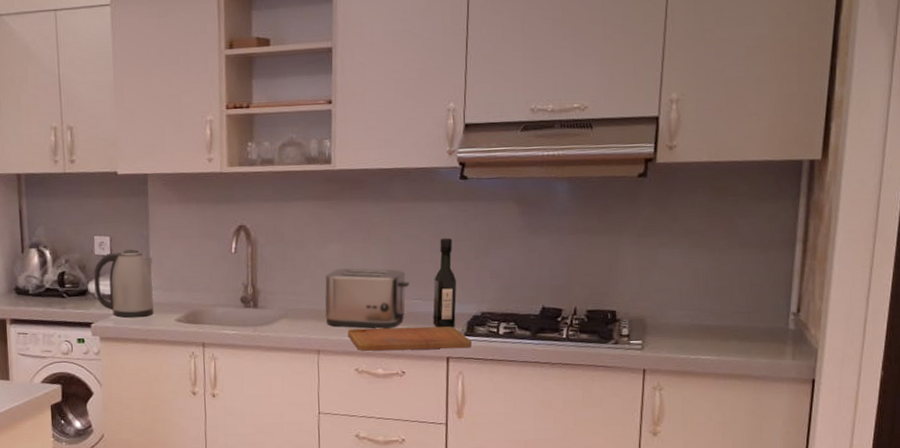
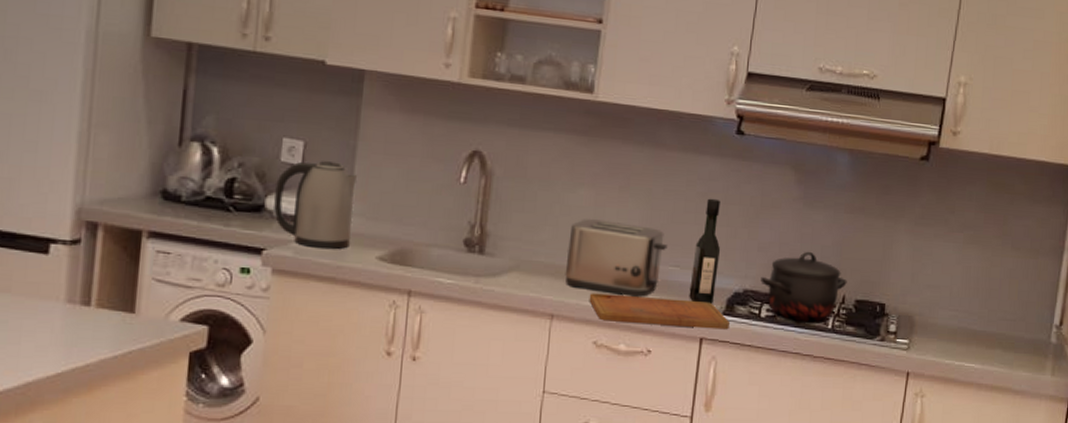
cooking pot: none [496,272,577,337] -> present [761,251,847,325]

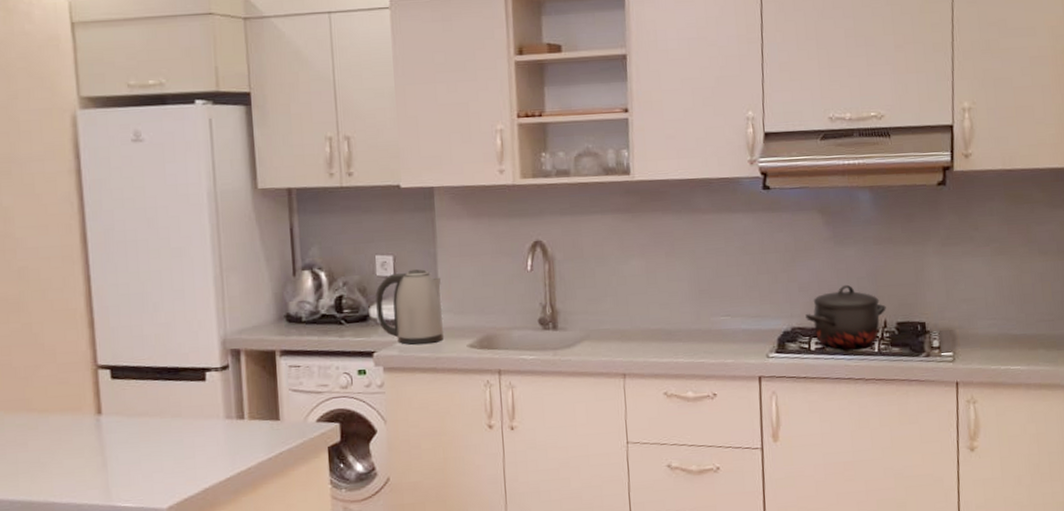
toaster: present [565,219,668,298] -> none [628,284,717,349]
cutting board: present [589,293,730,330] -> none [654,343,784,373]
bottle: present [689,198,721,304] -> none [741,250,766,346]

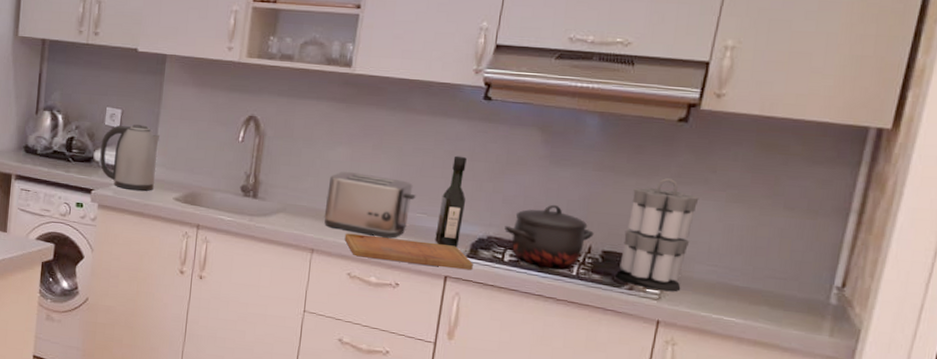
toaster: none [628,284,717,349] -> present [324,172,416,239]
cutting board: none [654,343,784,373] -> present [344,233,473,271]
bottle: none [741,250,766,346] -> present [435,155,467,247]
spice rack: none [912,242,970,353] -> present [615,178,699,292]

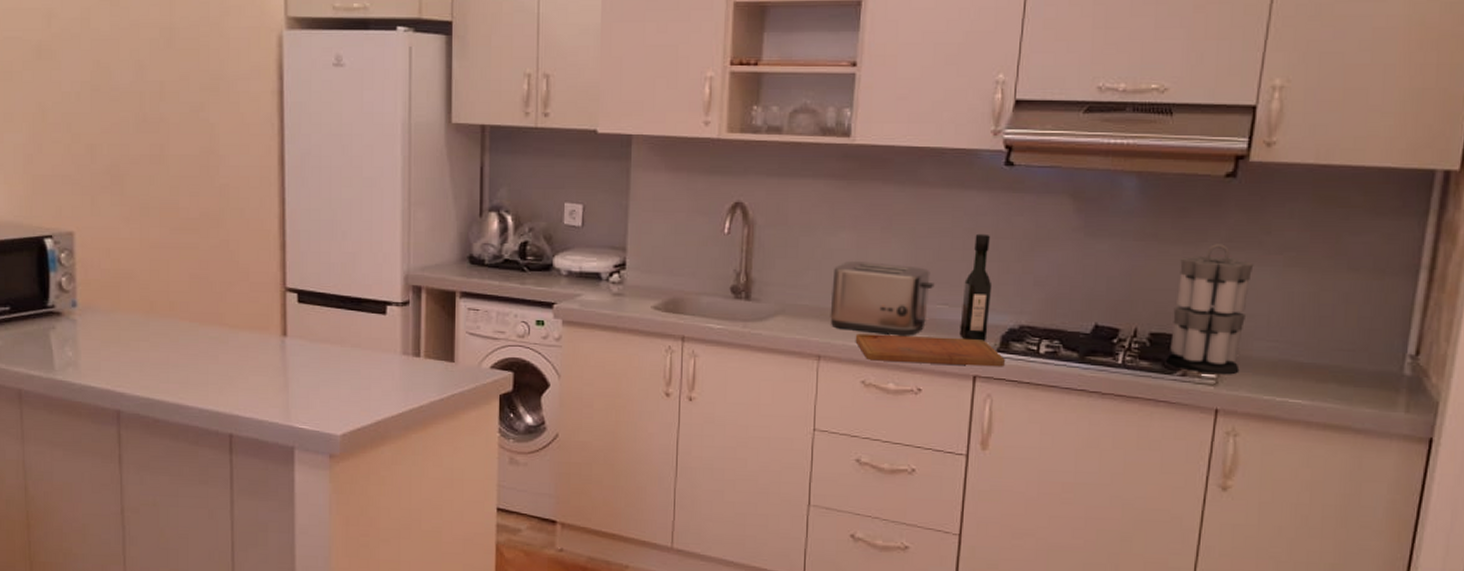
kettle: present [100,124,161,191] -> none [561,221,631,301]
cooking pot: present [504,204,594,271] -> none [1038,283,1139,360]

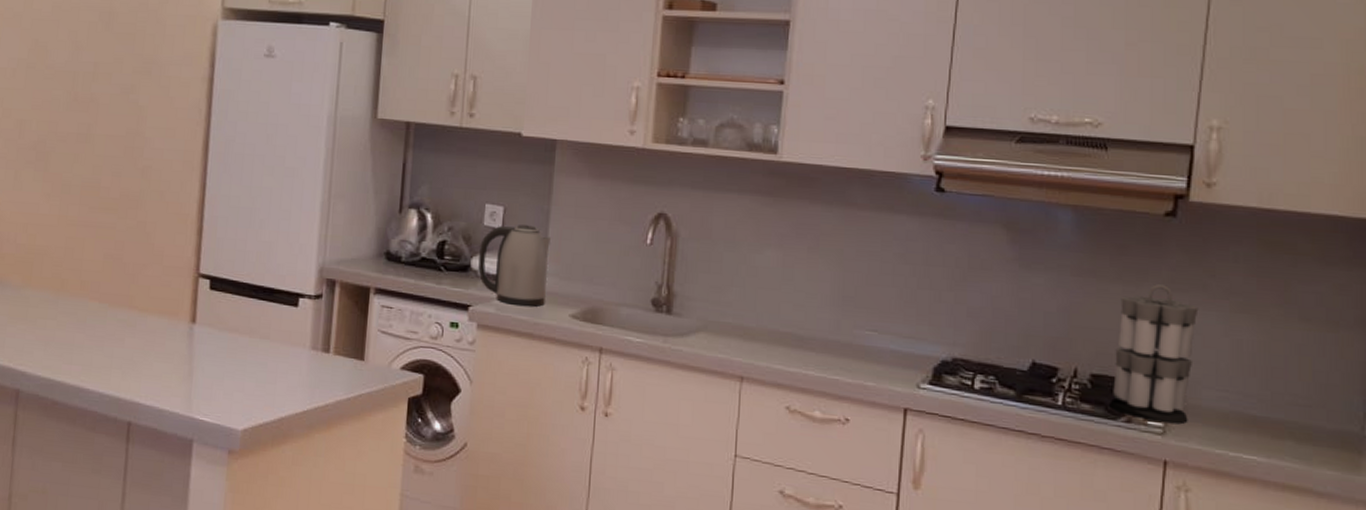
kettle: none [561,221,631,301] -> present [478,224,552,307]
toaster: present [830,261,935,338] -> none [754,280,863,363]
cutting board: present [855,334,1005,367] -> none [780,356,937,401]
bottle: present [959,233,993,341] -> none [889,259,924,372]

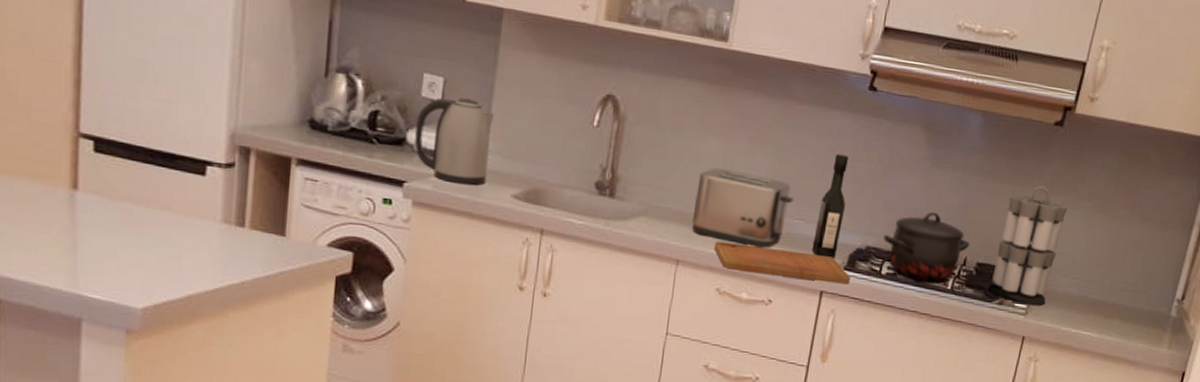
toaster: none [754,280,863,363] -> present [692,168,794,249]
cutting board: none [780,356,937,401] -> present [714,241,850,285]
bottle: none [889,259,924,372] -> present [812,153,849,258]
cooking pot: none [972,317,1079,400] -> present [883,211,970,285]

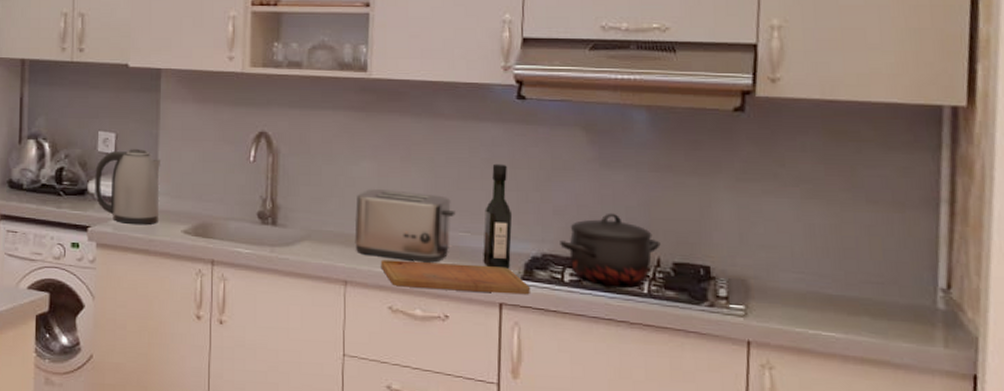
spice rack: present [987,186,1068,306] -> none [692,176,771,306]

